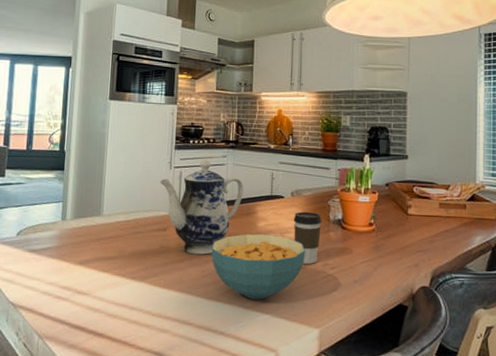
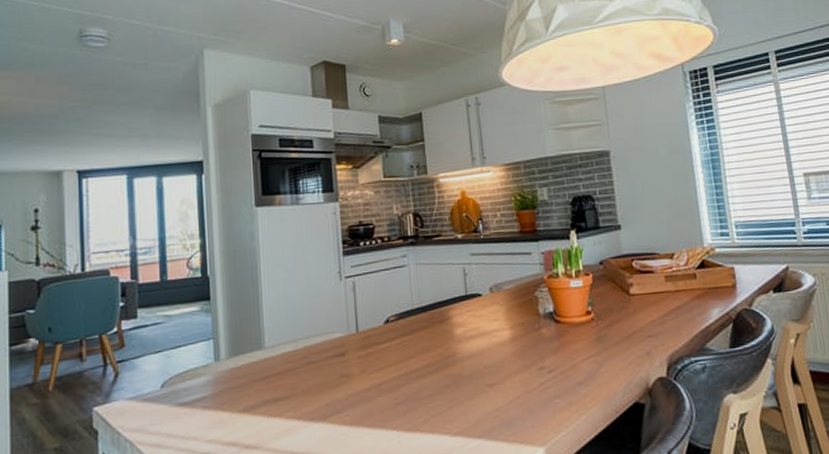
teapot: present [160,159,244,255] -> none [330,262,433,380]
cereal bowl: present [211,234,306,300] -> none [402,342,517,424]
coffee cup: present [293,211,322,264] -> none [496,307,531,371]

